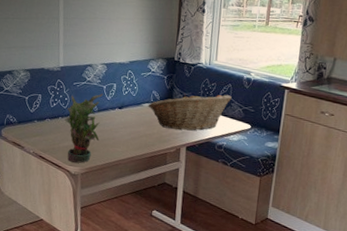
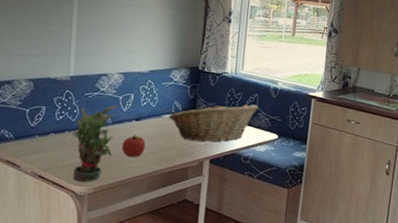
apple: none [107,121,128,143] -> present [122,134,146,158]

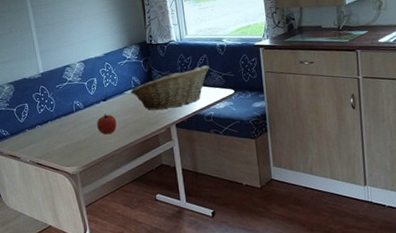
potted plant: present [72,104,118,182] -> none [54,90,91,163]

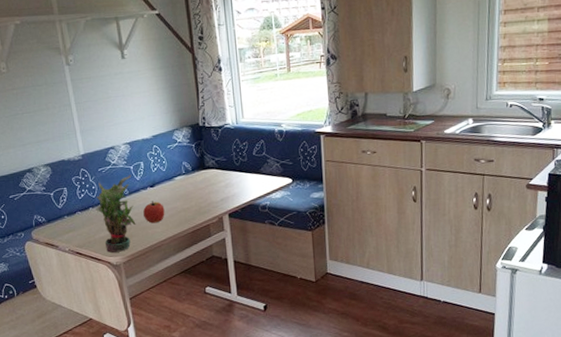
potted plant: none [54,90,91,163] -> present [96,175,136,253]
fruit basket: present [130,65,209,110] -> none [180,152,266,199]

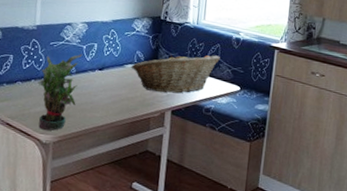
apple: present [143,201,165,224] -> none [85,84,109,107]
fruit basket: none [180,152,266,199] -> present [131,53,220,94]

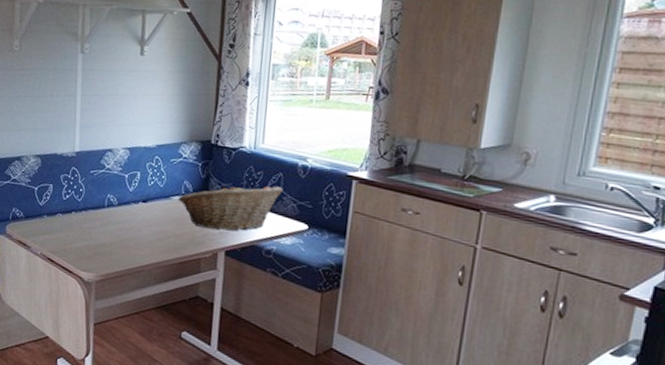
potted plant: present [38,54,82,131] -> none [78,183,124,268]

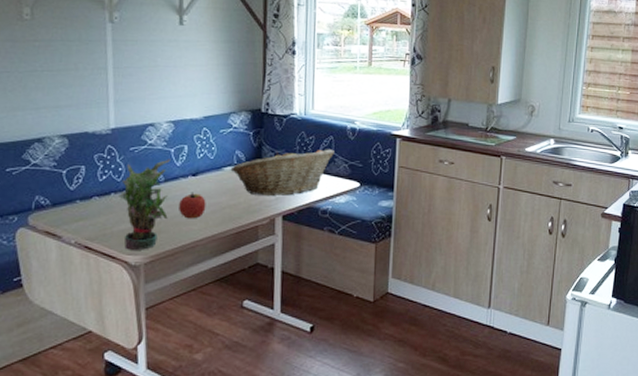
potted plant: none [78,183,124,268] -> present [119,159,170,250]
apple: none [128,218,154,245] -> present [179,192,206,219]

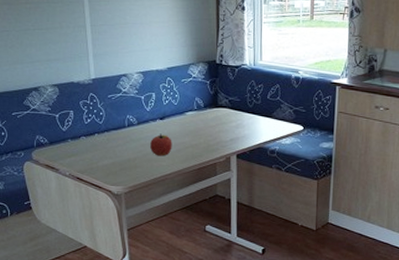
potted plant: present [119,159,170,250] -> none [101,105,142,182]
fruit basket: present [230,149,334,197] -> none [191,96,281,138]

